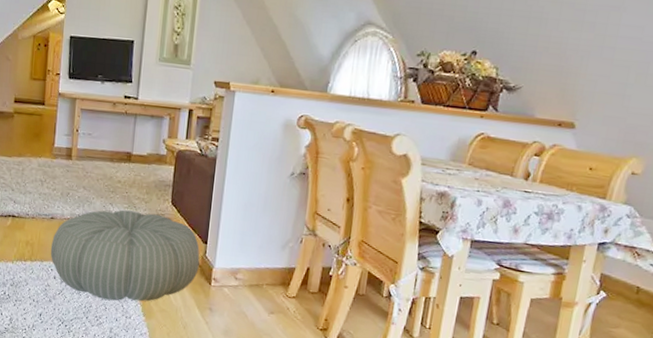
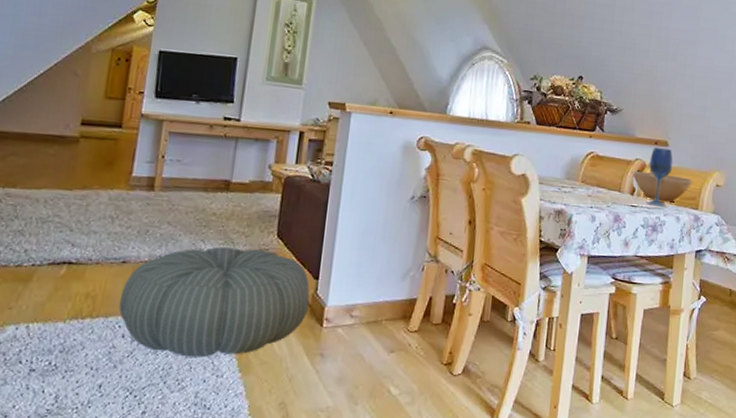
bowl: none [528,155,602,190] -> present [632,171,693,203]
wineglass: none [542,128,580,194] -> present [646,147,673,207]

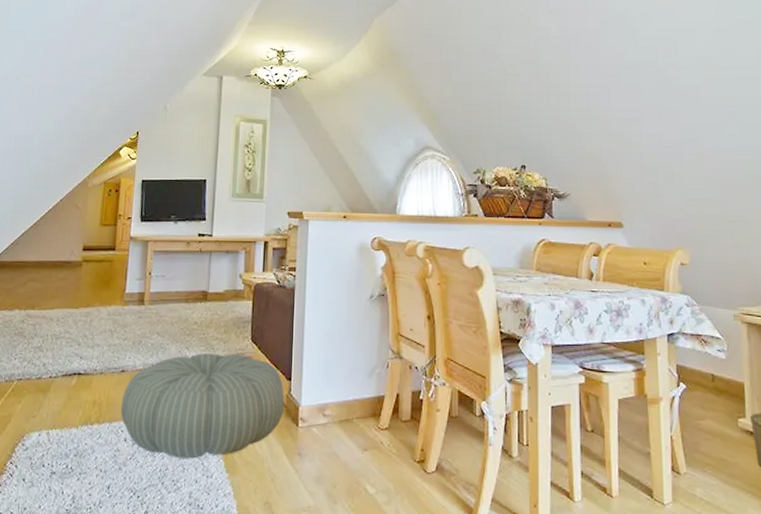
bowl: present [632,171,693,203] -> none [588,255,655,285]
wineglass: present [646,147,673,207] -> none [605,229,631,290]

